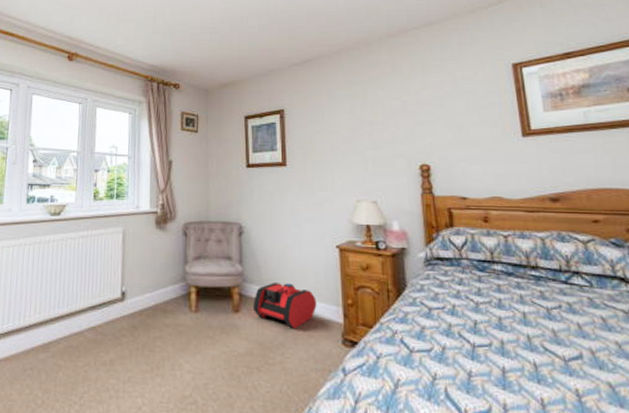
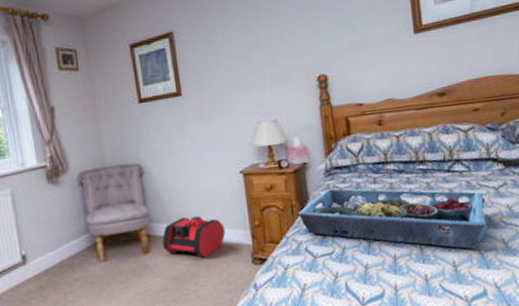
serving tray: none [393,280,618,379] -> present [297,188,488,250]

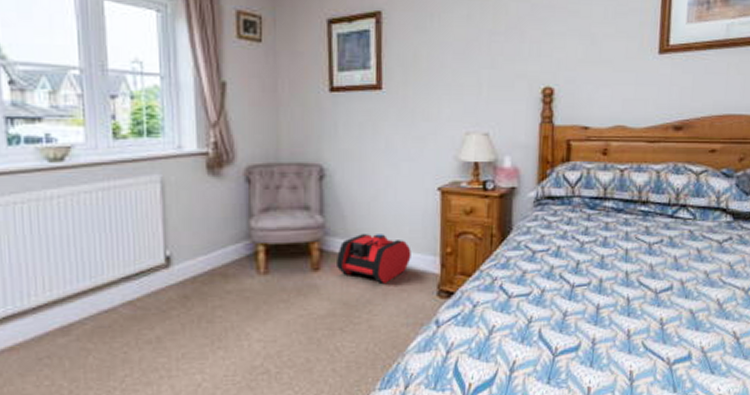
serving tray: present [297,188,488,250] -> none [497,221,707,307]

